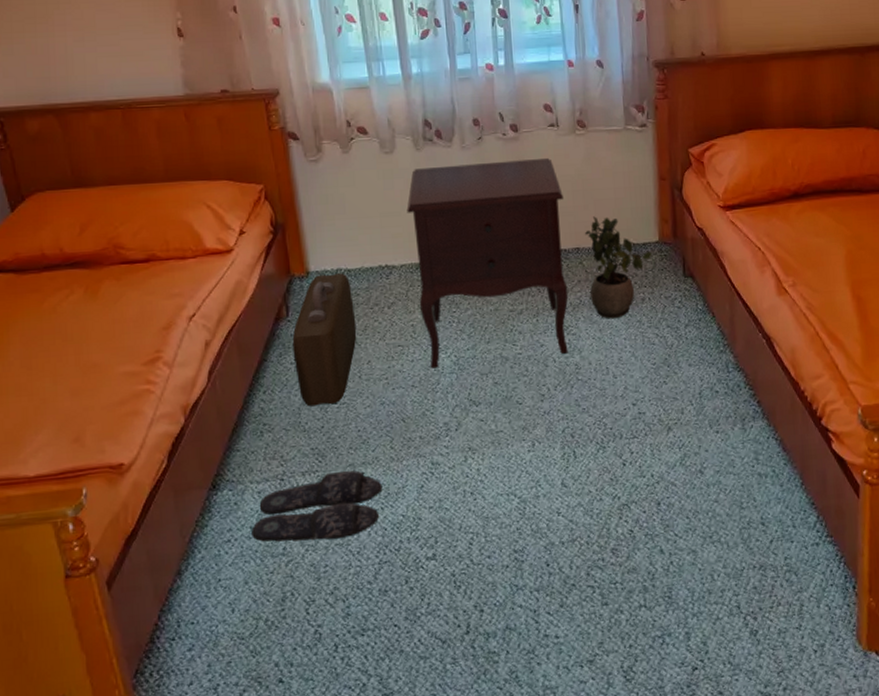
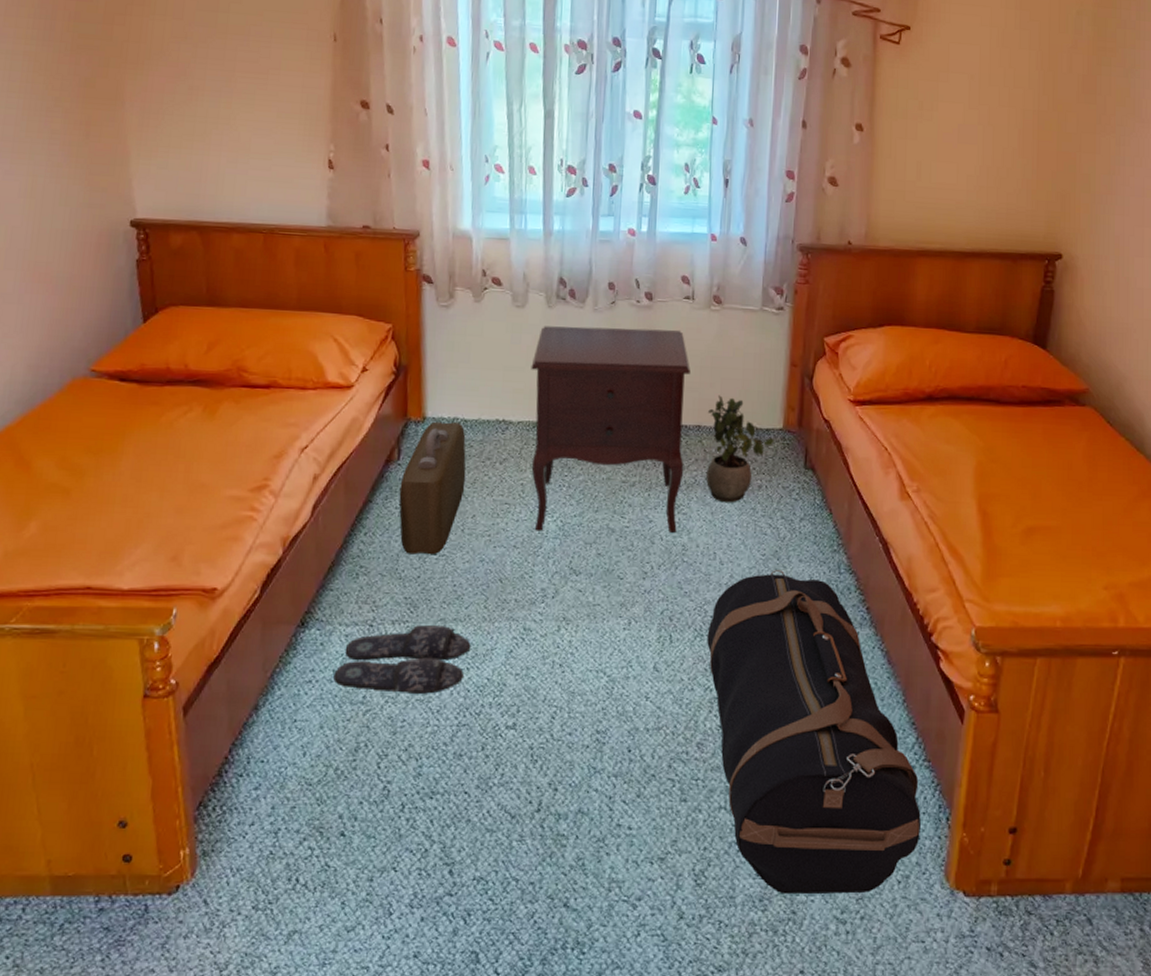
duffel bag: none [609,376,830,678] -> present [707,570,921,895]

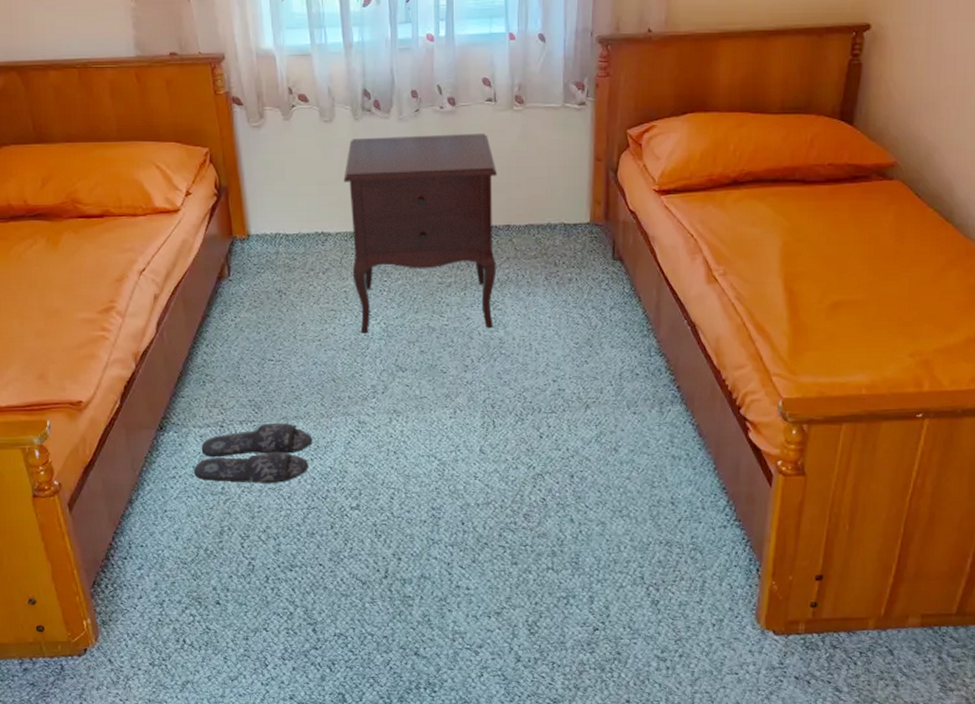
suitcase: present [399,421,466,555] -> none [233,238,293,362]
potted plant: present [705,395,775,503] -> none [515,194,583,297]
duffel bag: present [707,570,921,895] -> none [528,356,733,639]

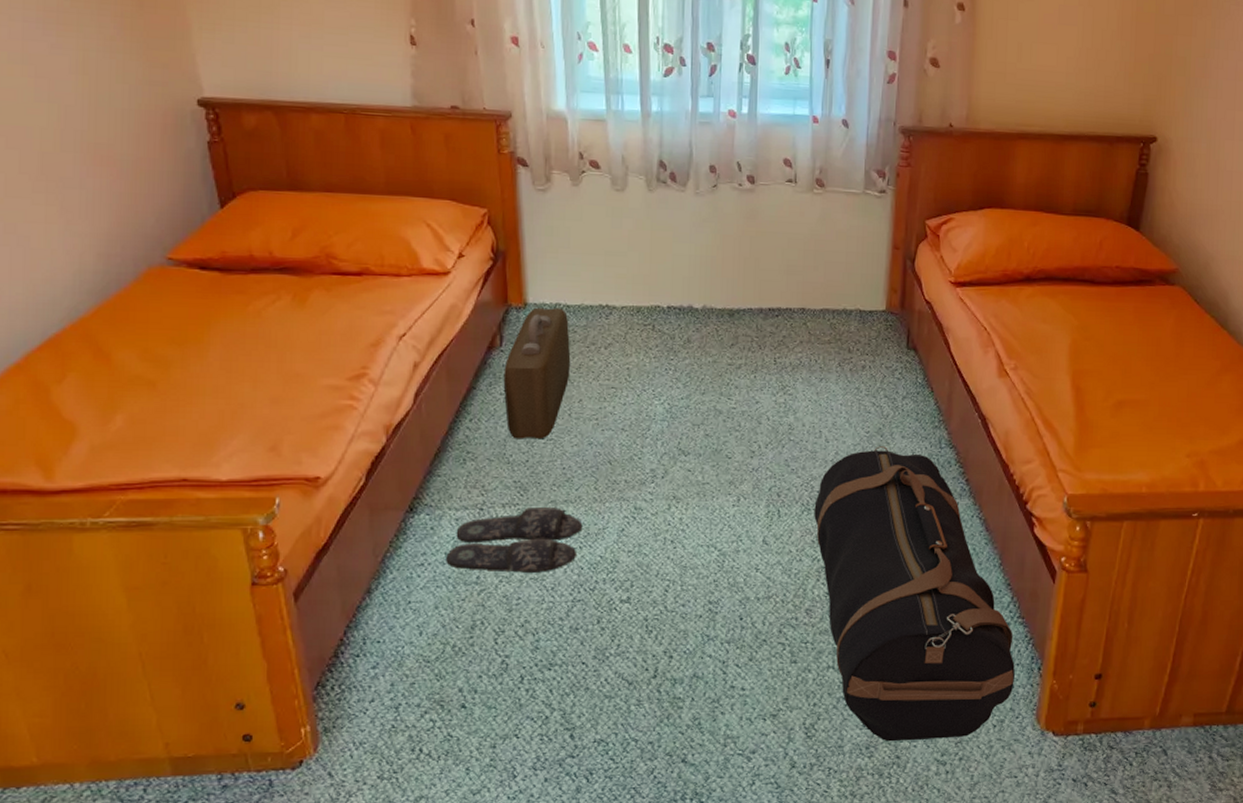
suitcase: none [233,238,293,362] -> present [503,307,571,440]
nightstand: present [343,132,497,334] -> none [633,210,794,414]
duffel bag: none [528,356,733,639] -> present [814,446,1015,742]

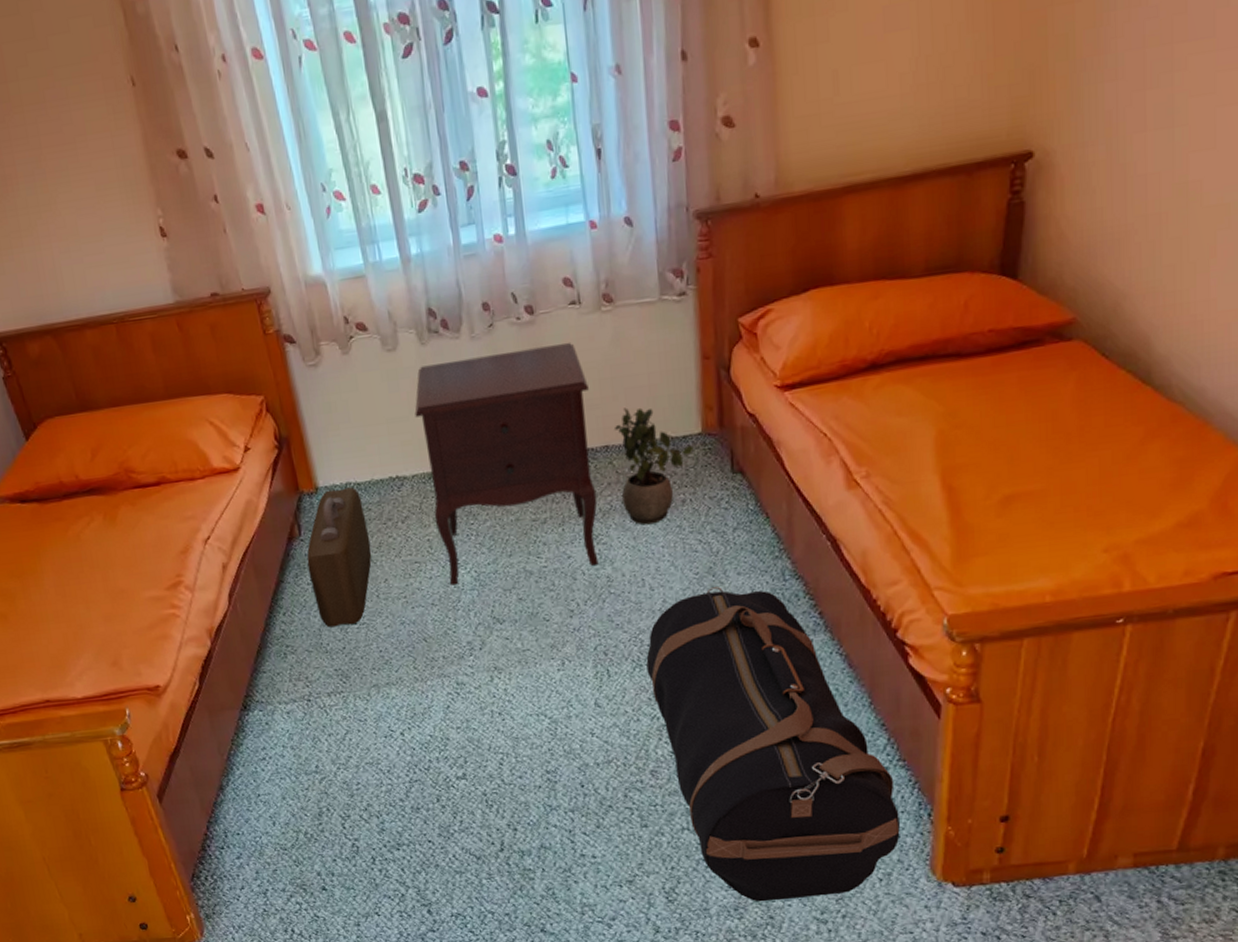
slippers: present [446,506,583,573] -> none [284,691,408,760]
nightstand: none [633,210,794,414] -> present [414,342,599,586]
potted plant: none [810,278,879,383] -> present [614,407,695,525]

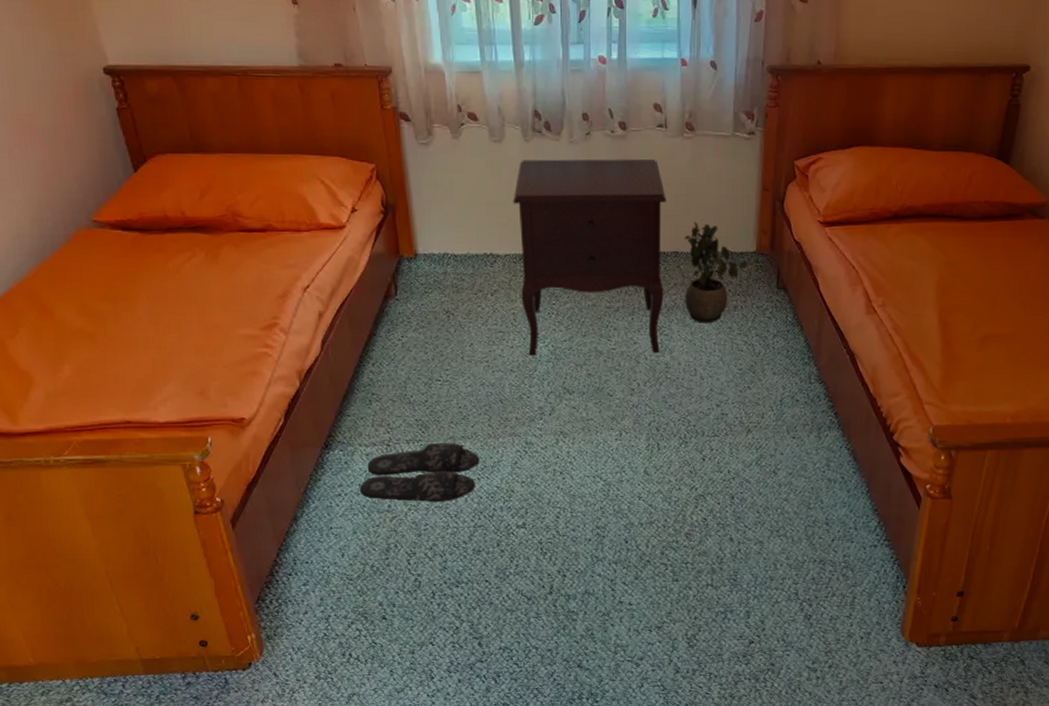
slippers: none [284,691,408,760] -> present [360,442,480,502]
suitcase: present [306,487,372,628] -> none [400,257,461,381]
duffel bag: present [646,587,900,902] -> none [691,383,881,651]

